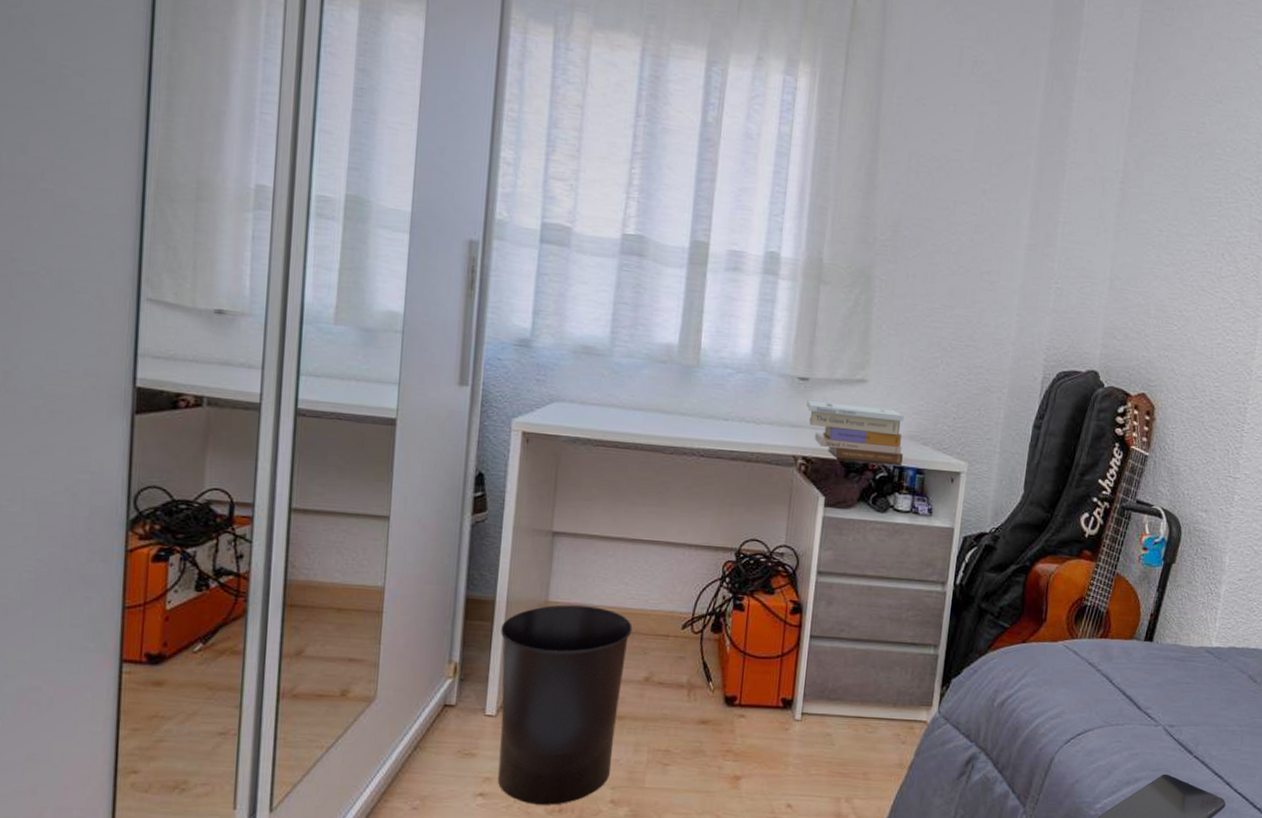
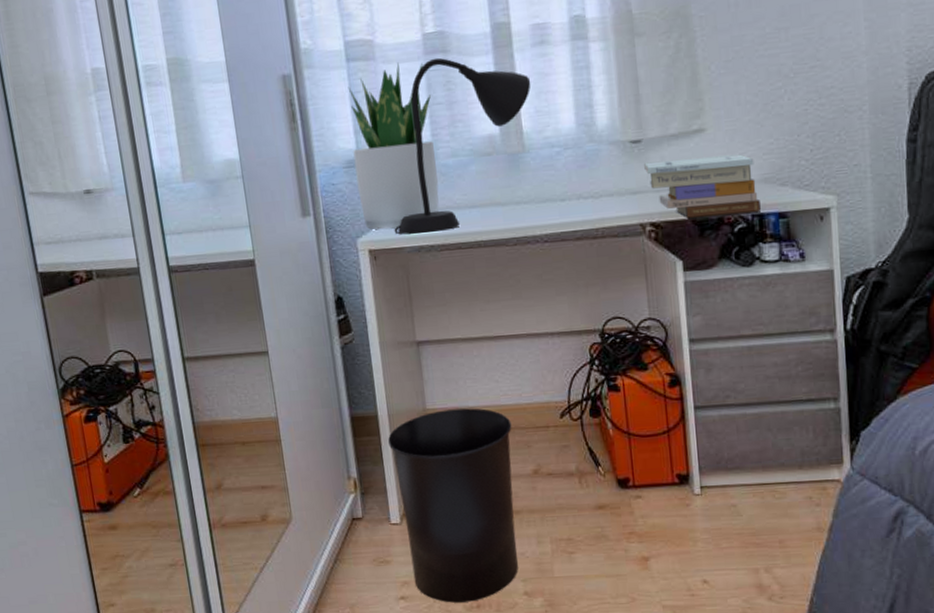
planter: none [523,255,618,416] -> present [347,62,440,230]
desk lamp: none [553,259,718,427] -> present [394,57,531,235]

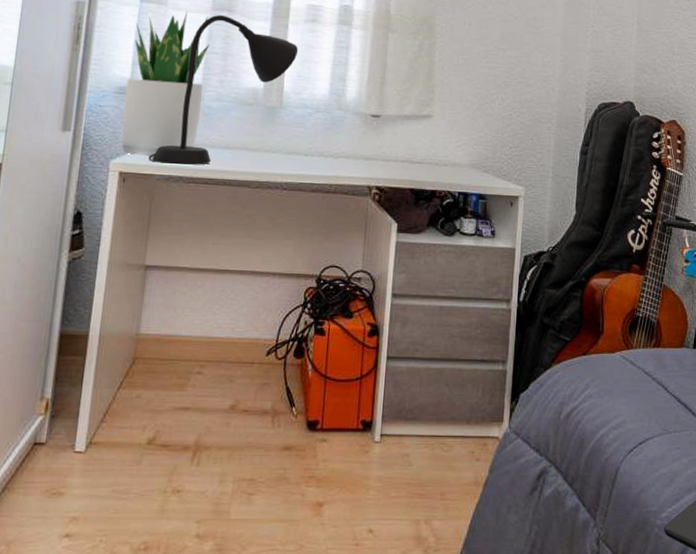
waste bin: present [387,408,518,603] -> none [84,336,220,544]
books: present [644,154,761,218] -> none [379,135,467,191]

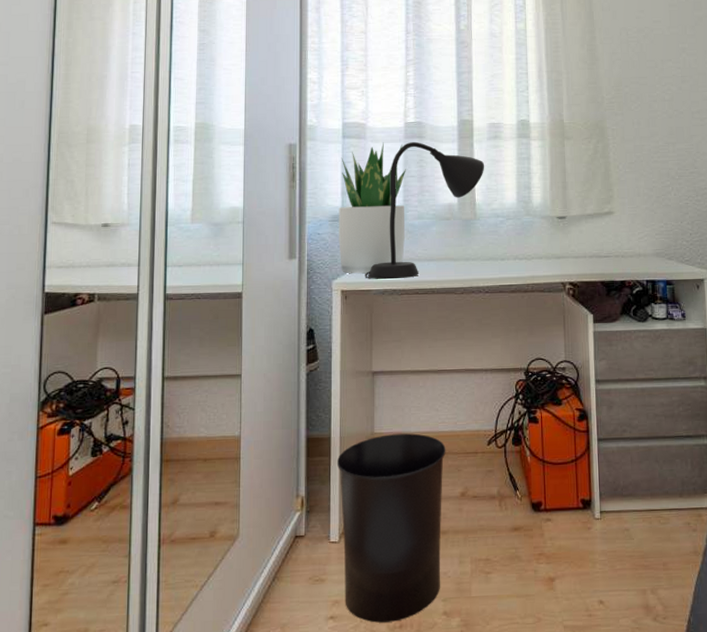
waste bin: none [84,336,220,544] -> present [336,433,446,623]

